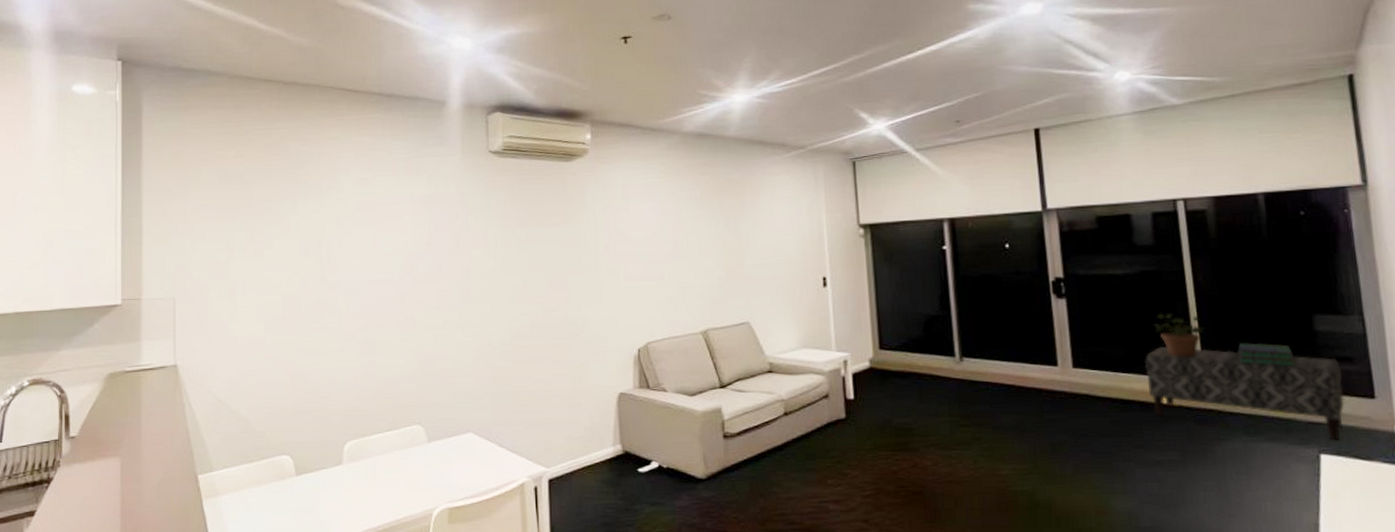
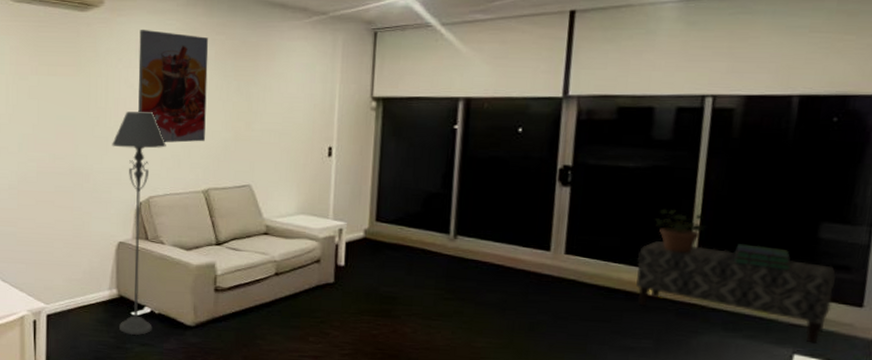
floor lamp: none [605,256,662,495] -> present [112,111,166,336]
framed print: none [625,175,698,285] -> present [138,30,209,143]

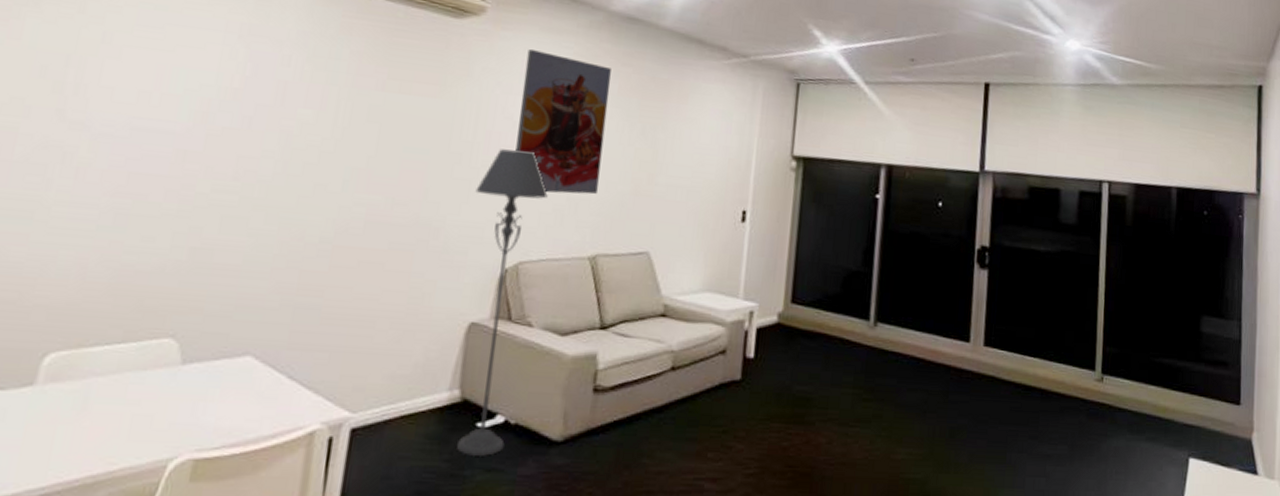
bench: present [636,241,836,344] -> none [1050,333,1217,445]
potted plant: present [654,208,706,253] -> none [1064,297,1109,346]
stack of books: present [733,244,792,271] -> none [1133,337,1182,366]

